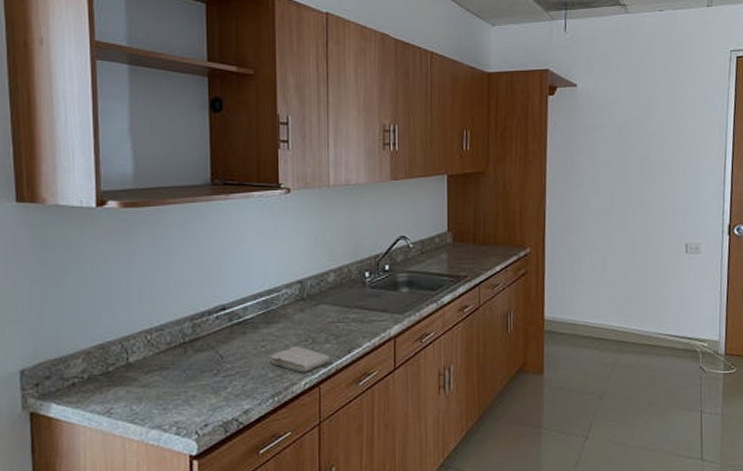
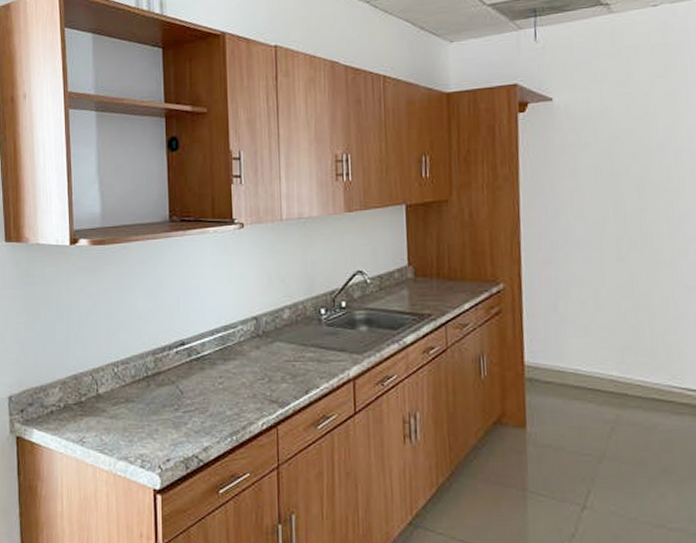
washcloth: present [269,346,331,373] -> none [226,384,288,412]

